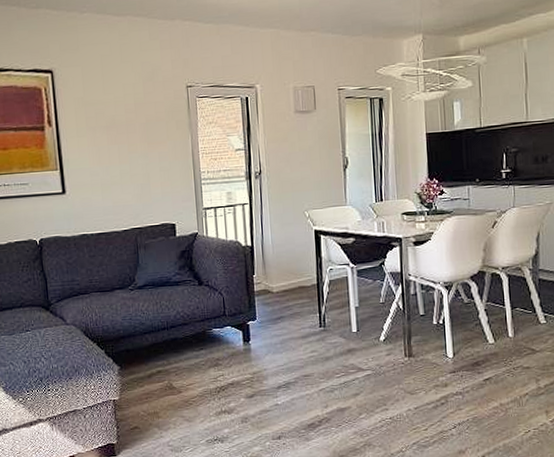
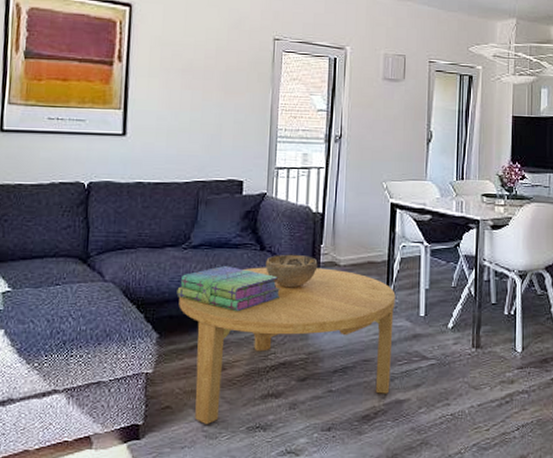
stack of books: none [130,302,222,342] -> present [177,266,281,312]
coffee table: none [132,296,331,440] -> present [179,267,396,424]
decorative bowl: none [205,286,253,317] -> present [266,254,318,288]

